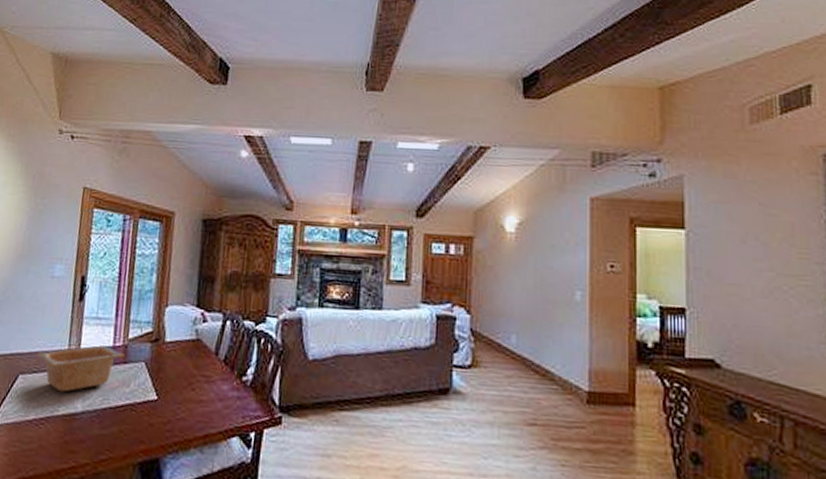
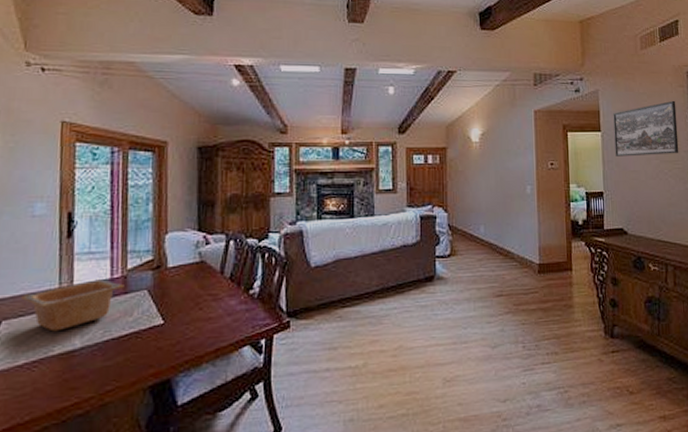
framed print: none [704,192,808,266] -> present [613,100,679,156]

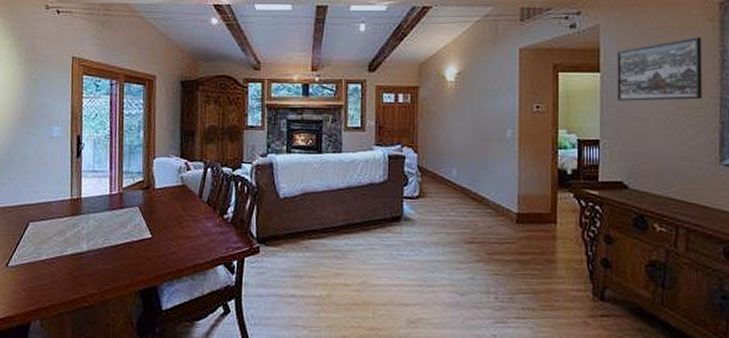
serving bowl: present [21,279,124,332] -> none [43,194,121,236]

